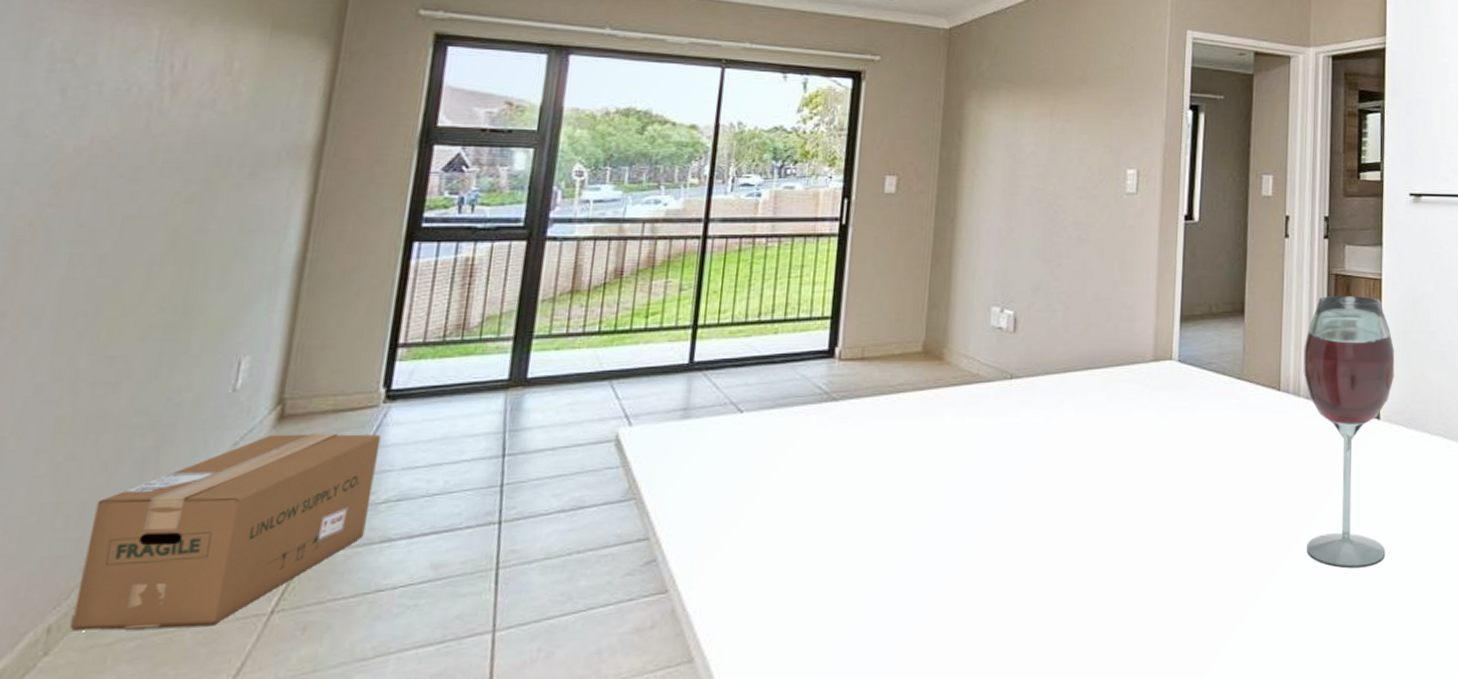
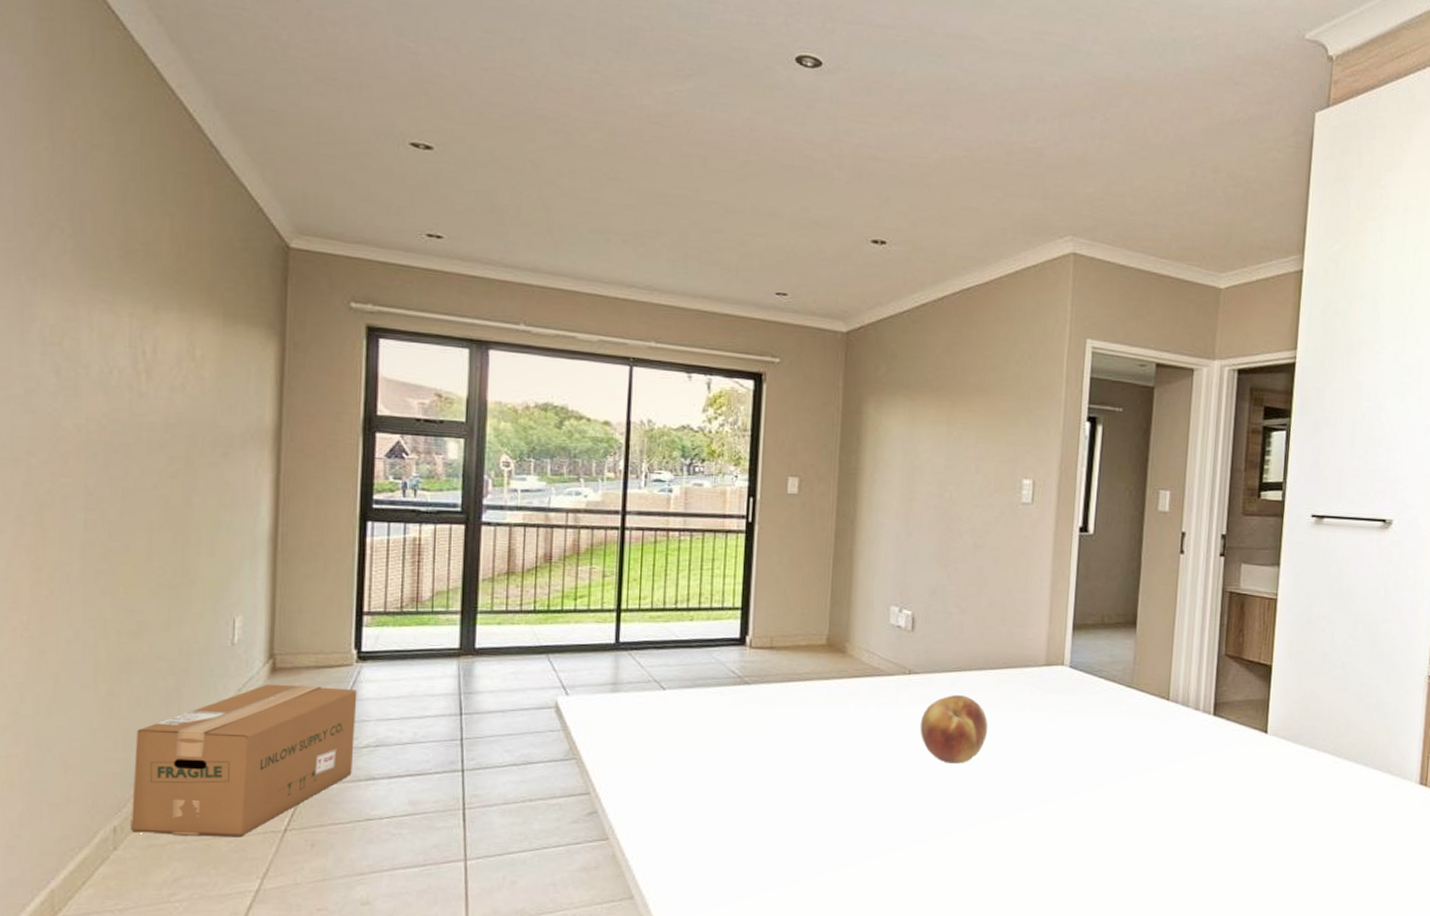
fruit: none [1022,399,1095,475] -> present [920,695,988,764]
wineglass: present [1303,295,1395,569] -> none [1188,612,1287,868]

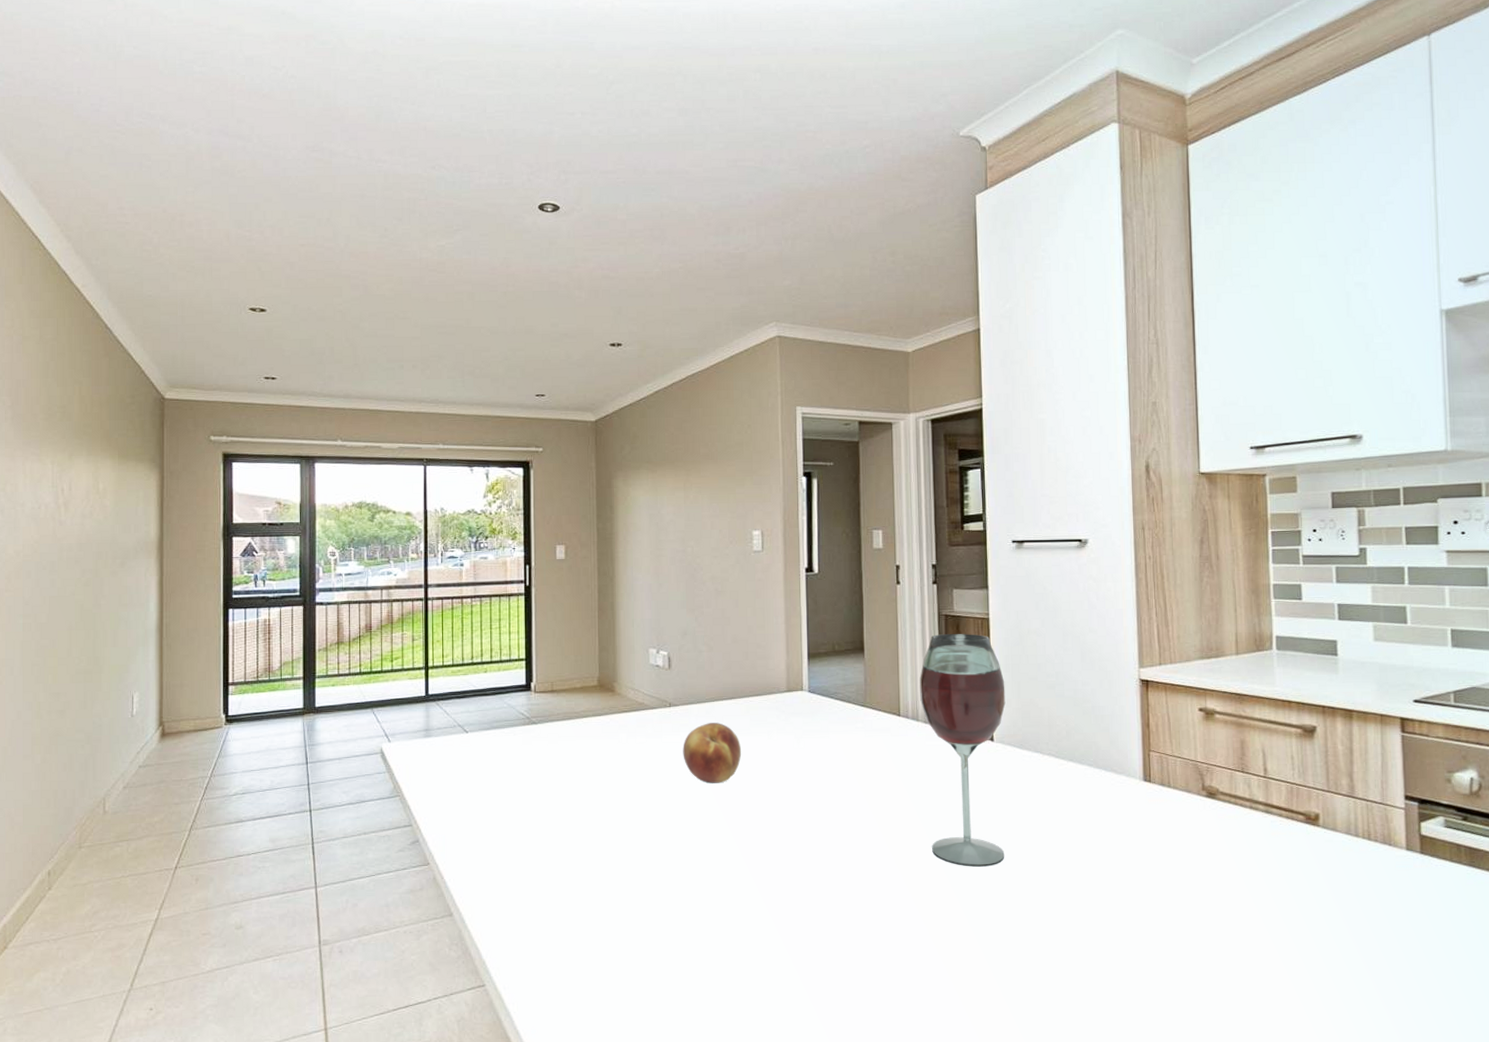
box: present [132,684,357,838] -> none [61,746,227,876]
wineglass: none [1188,612,1287,868] -> present [920,633,1006,867]

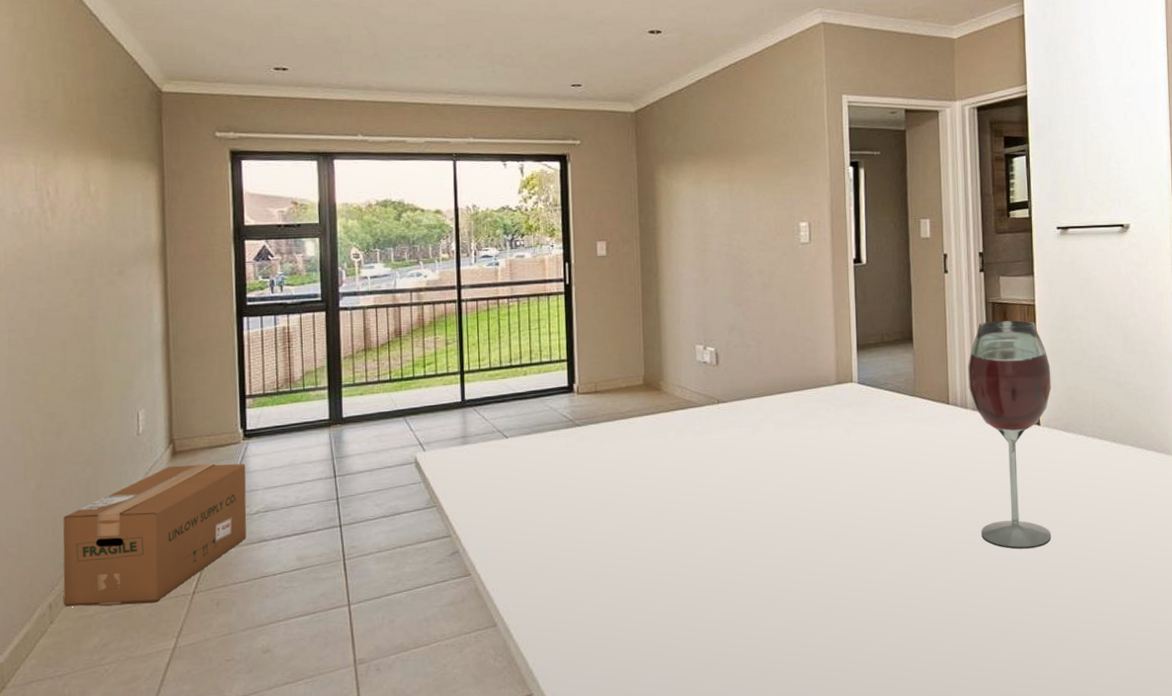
box: none [61,746,227,876] -> present [63,463,247,607]
fruit: present [683,723,742,784] -> none [732,418,792,479]

